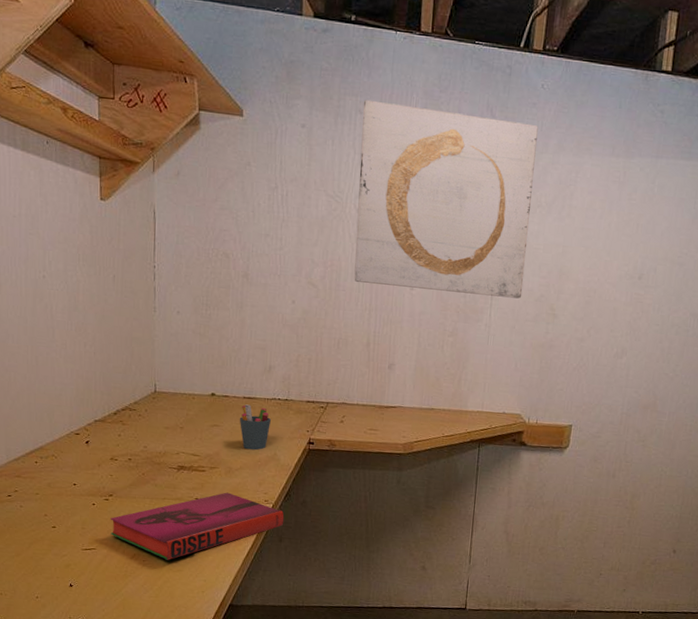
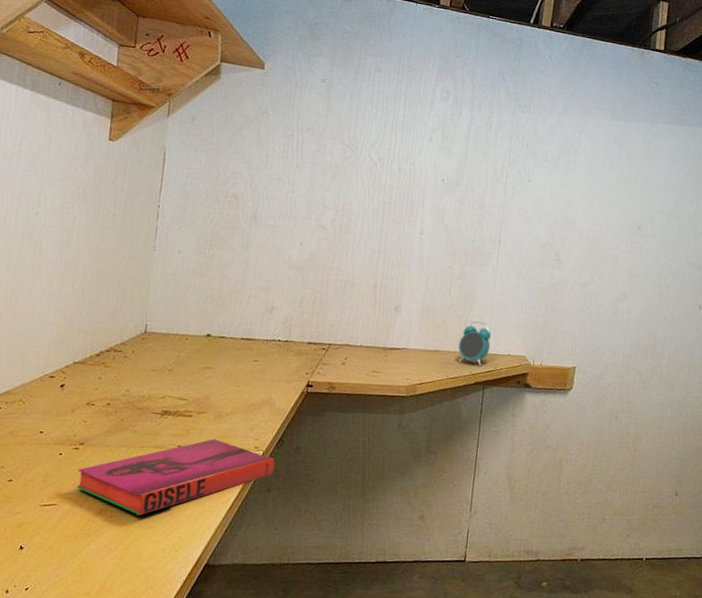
pen holder: present [239,404,272,451] -> none [234,345,270,394]
wall art: present [354,99,538,299] -> none [364,60,546,245]
alarm clock: none [453,379,486,424] -> present [458,321,492,366]

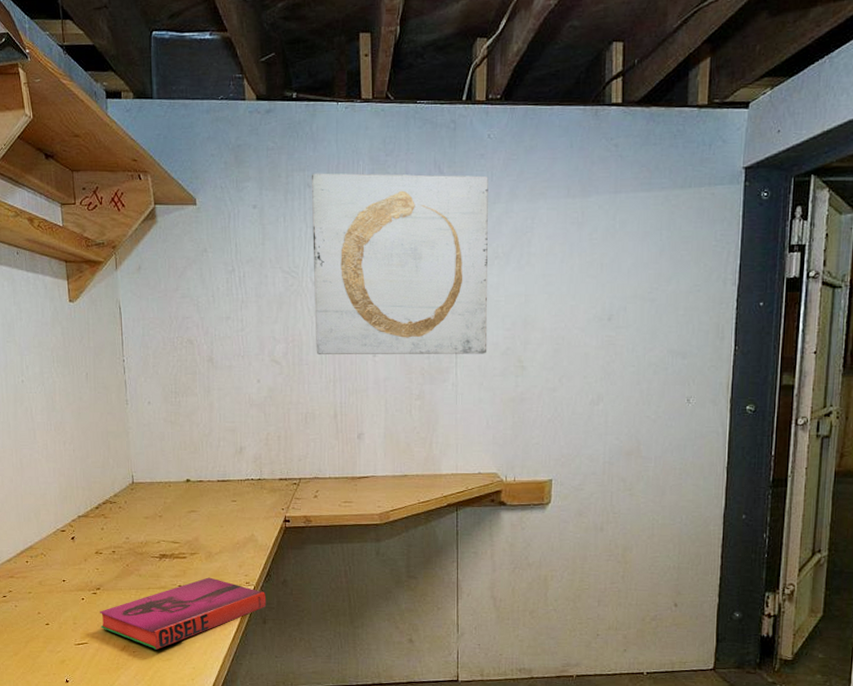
wall art: none [364,60,546,245] -> present [311,173,488,354]
alarm clock: present [458,321,492,366] -> none [426,441,459,487]

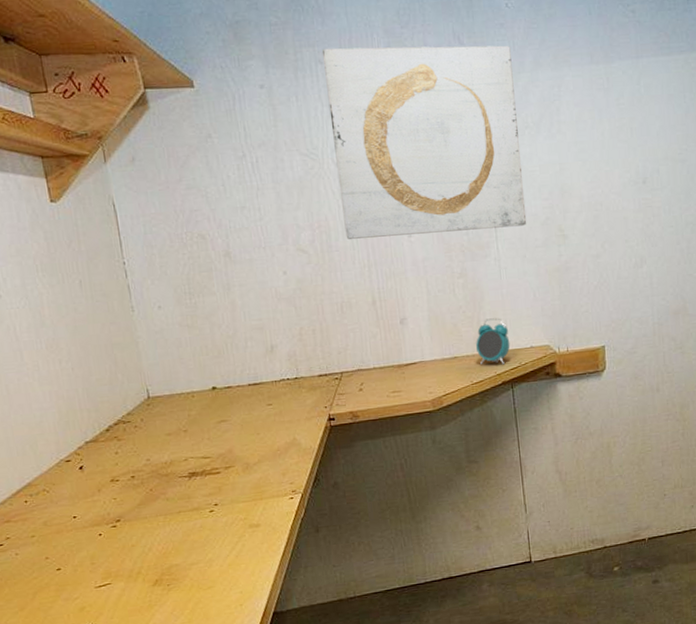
hardback book: present [99,577,267,650] -> none [121,490,318,579]
alarm clock: none [426,441,459,487] -> present [476,318,510,365]

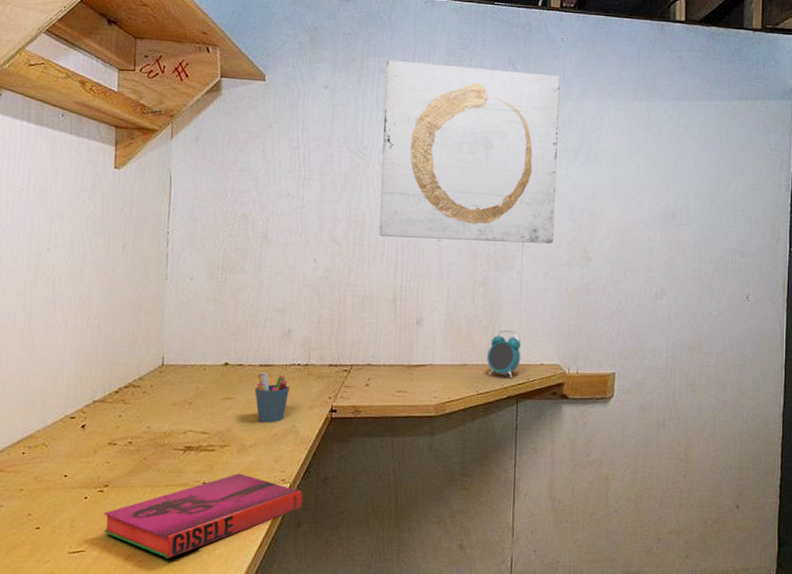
hardback book: none [121,490,318,579] -> present [103,473,303,559]
pen holder: none [247,391,284,440] -> present [254,372,290,423]

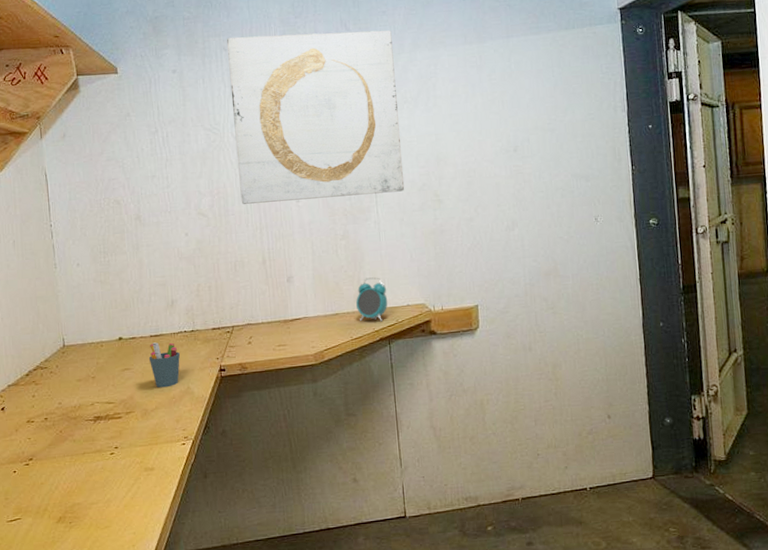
hardback book: present [103,473,303,559] -> none [32,435,207,518]

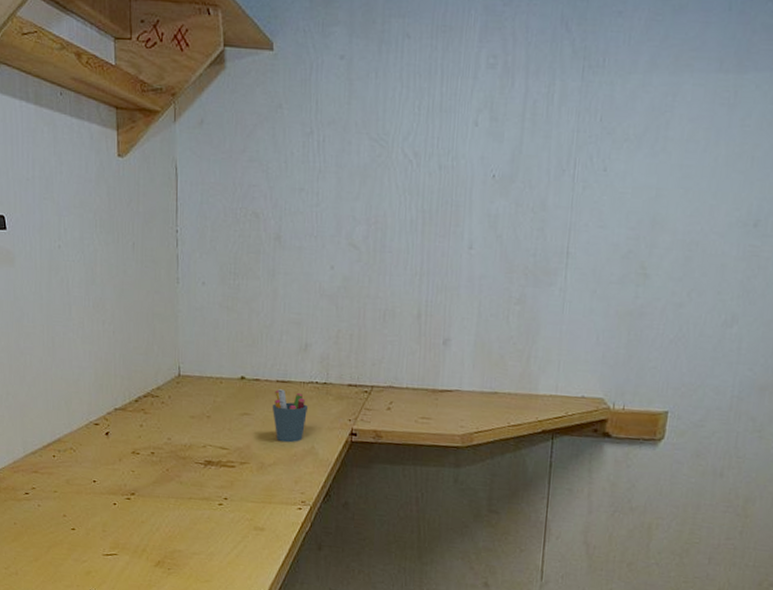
wall art: present [226,30,405,204] -> none [402,21,625,256]
alarm clock: present [356,277,388,322] -> none [520,356,561,411]

